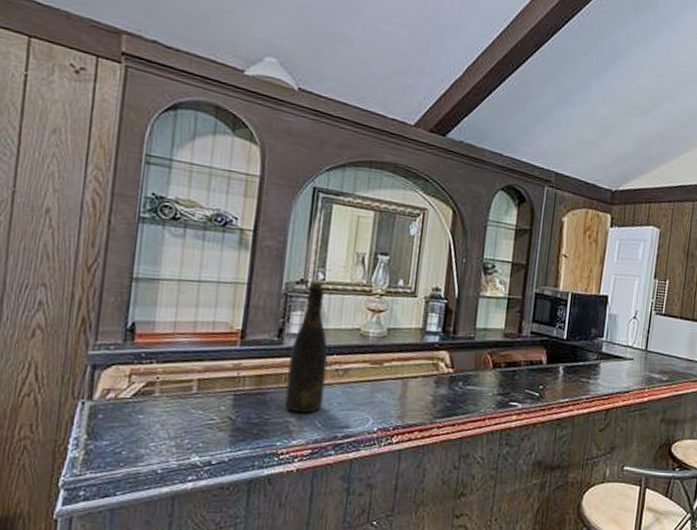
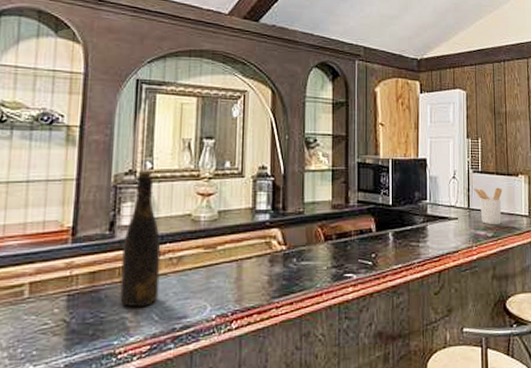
utensil holder: none [653,331,685,370] -> present [473,187,503,225]

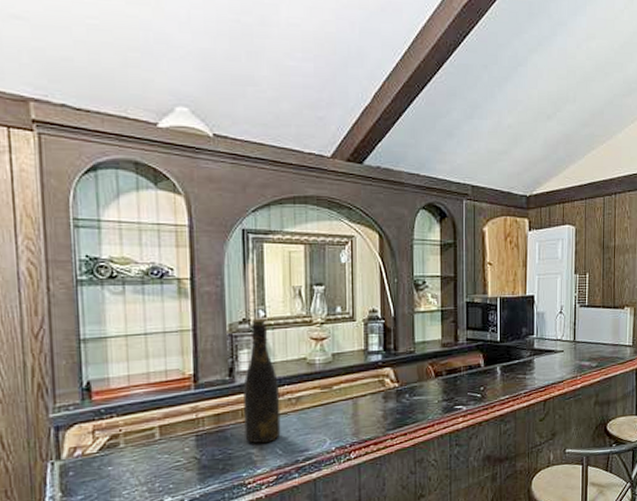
utensil holder: present [473,187,503,225] -> none [579,320,608,356]

